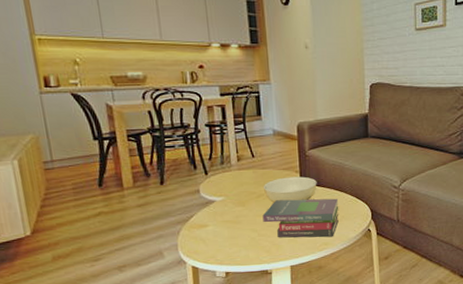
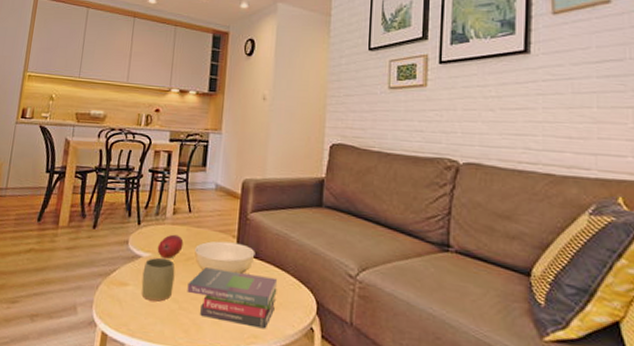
mug: none [219,198,250,234] -> present [141,257,175,302]
fruit: none [228,178,253,199] -> present [157,234,184,259]

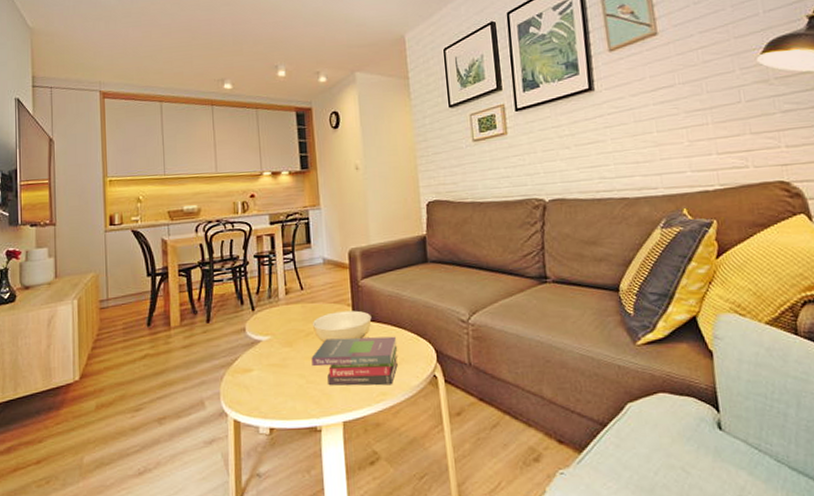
mug: present [141,257,175,302] -> none [265,337,298,381]
fruit: present [157,234,184,259] -> none [275,313,301,338]

